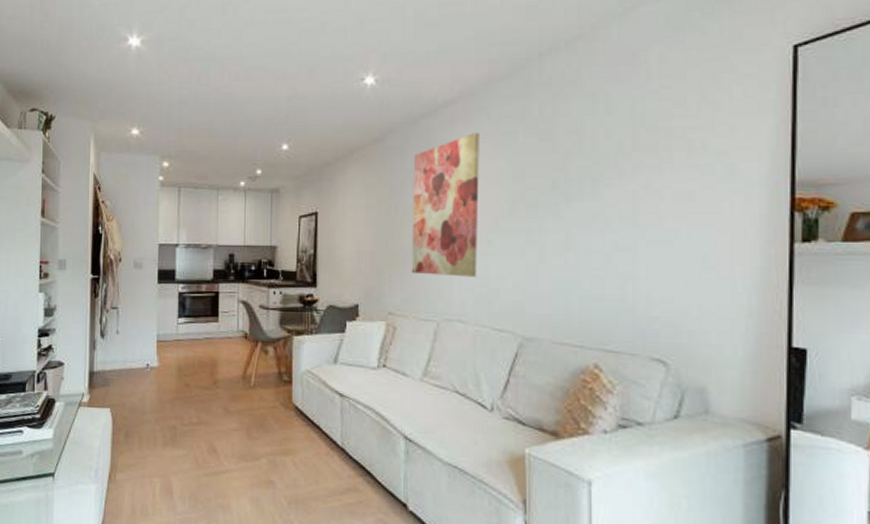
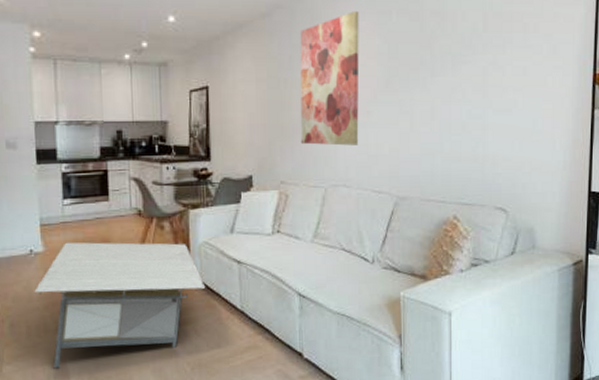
coffee table: none [148,359,306,483] -> present [34,242,206,369]

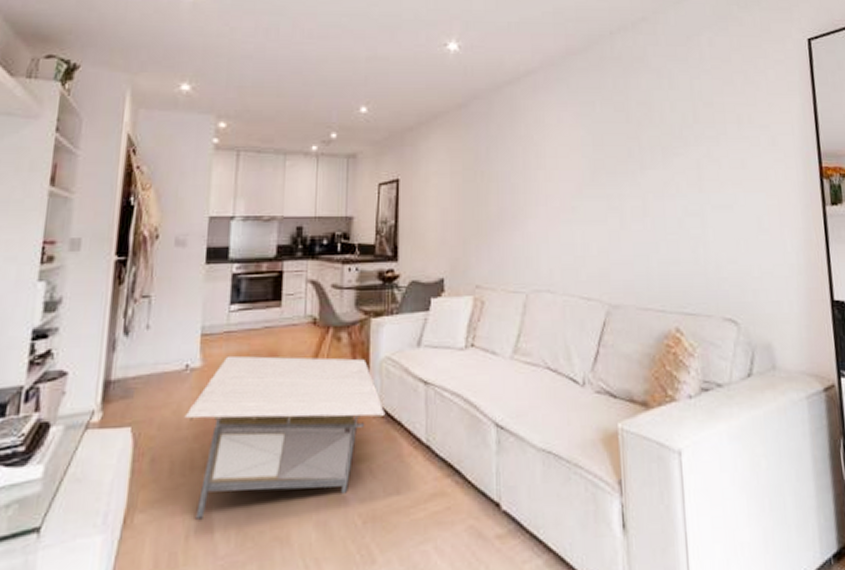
wall art: present [300,11,359,146] -> none [498,102,564,245]

